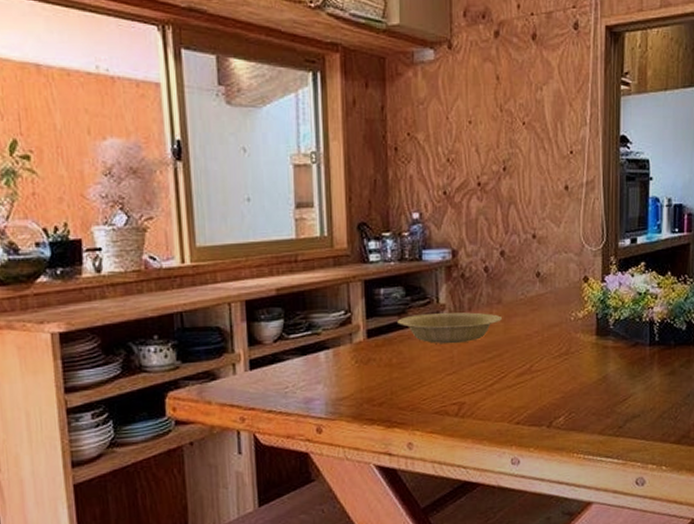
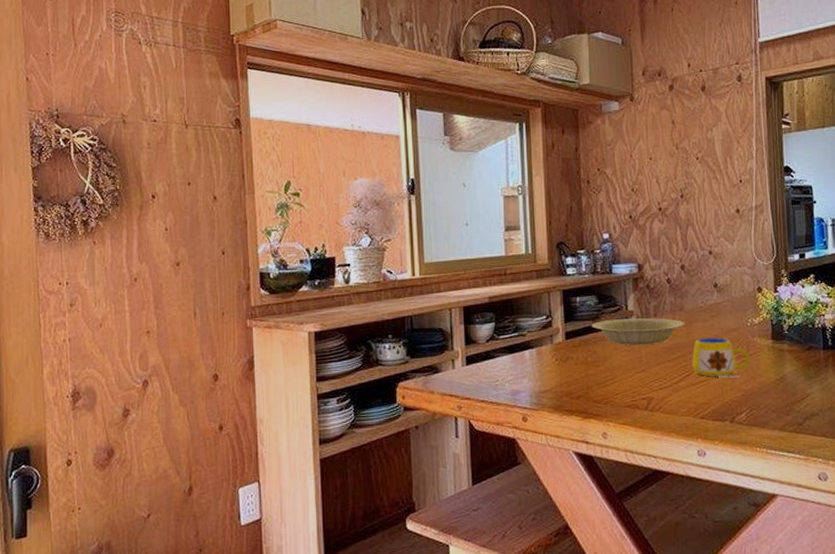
mug: none [509,334,572,380] -> present [692,338,750,379]

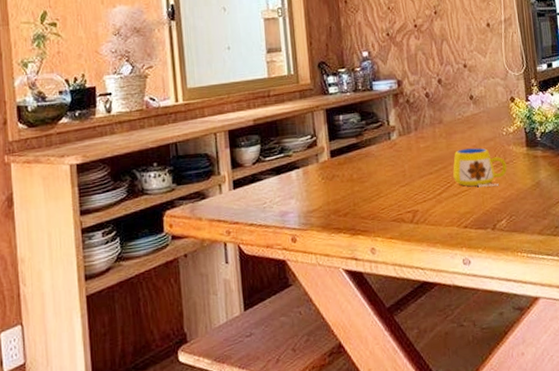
bowl: present [592,318,684,346] -> none [356,131,444,160]

